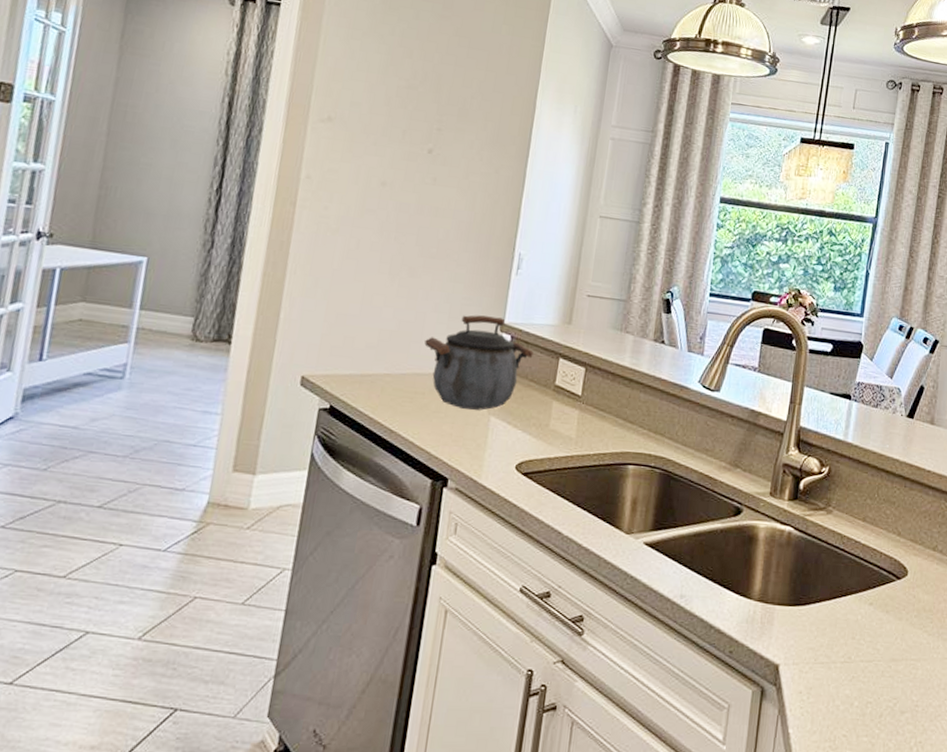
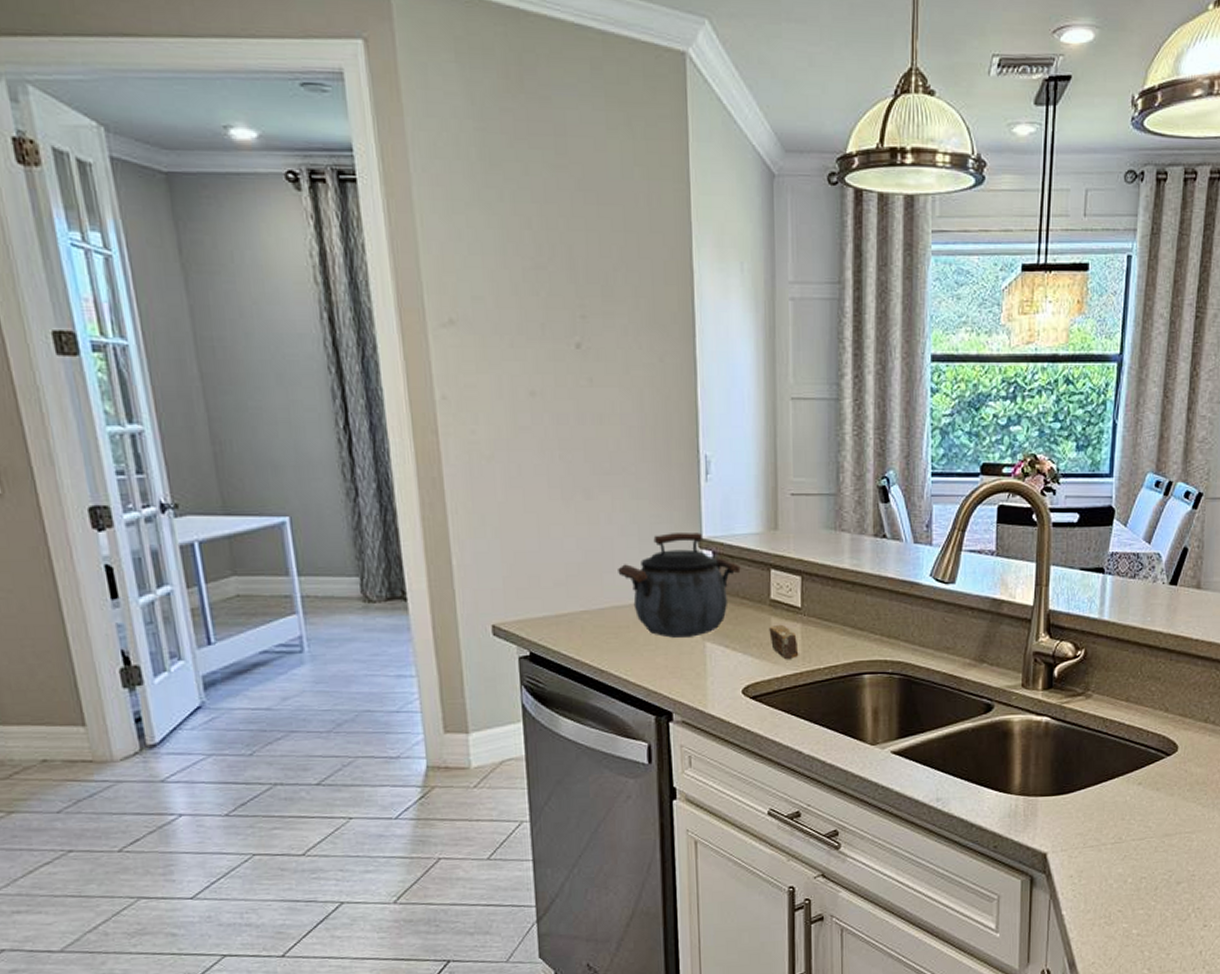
soap bar: none [549,408,574,443] -> present [769,624,799,660]

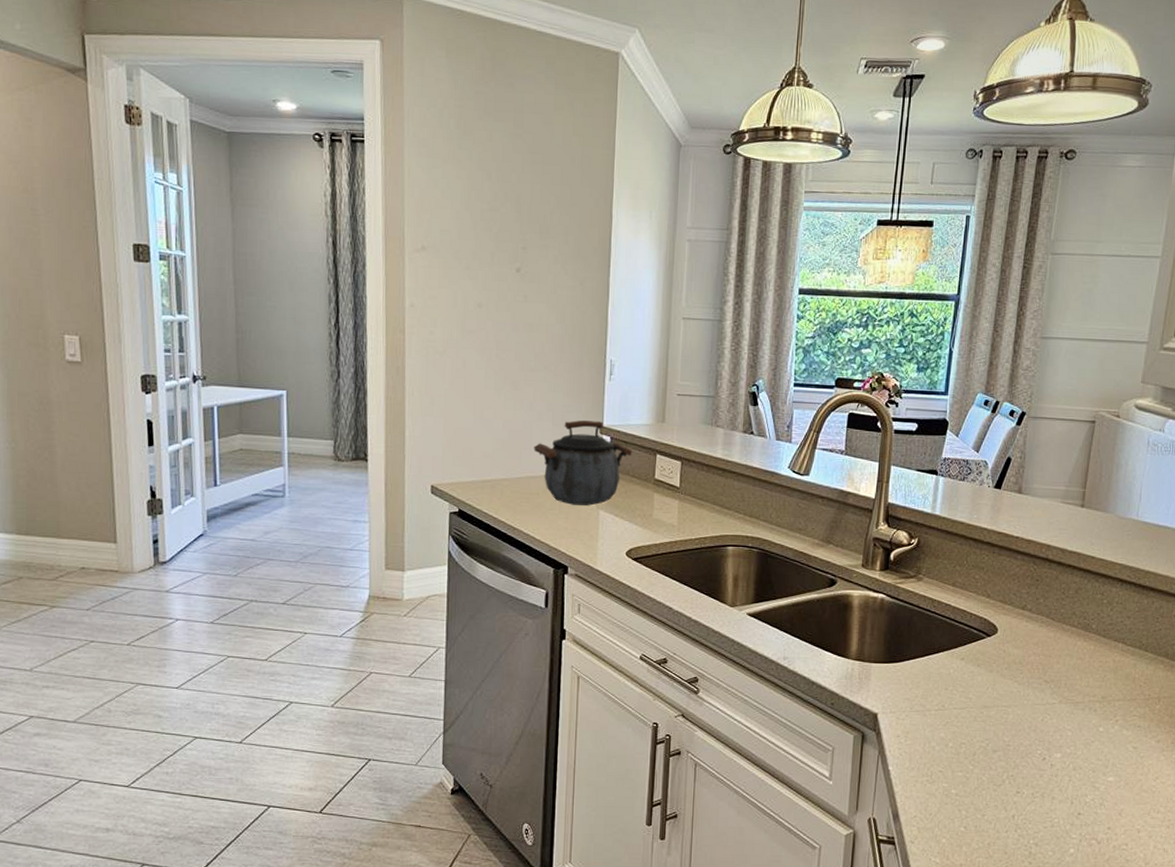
soap bar: present [769,624,799,660] -> none [652,500,675,530]

